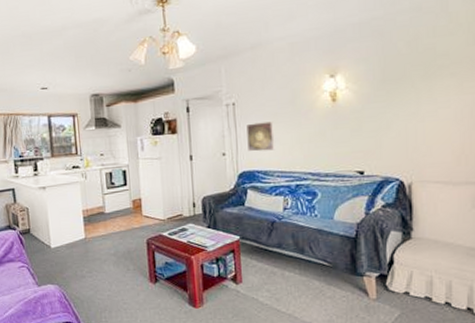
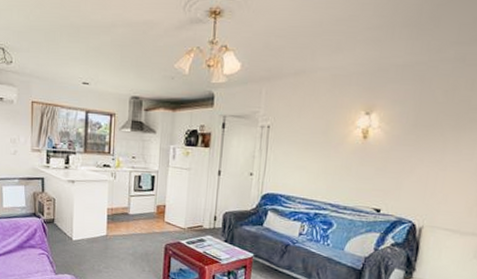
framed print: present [246,121,275,152] -> none [275,148,304,177]

